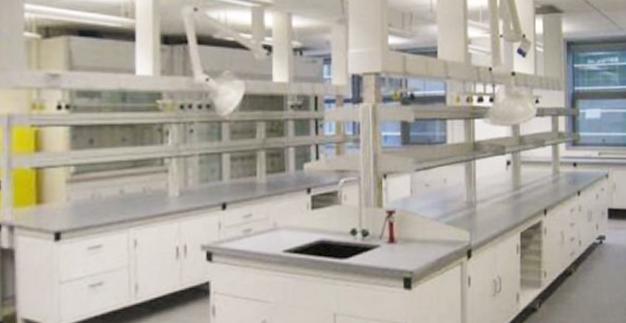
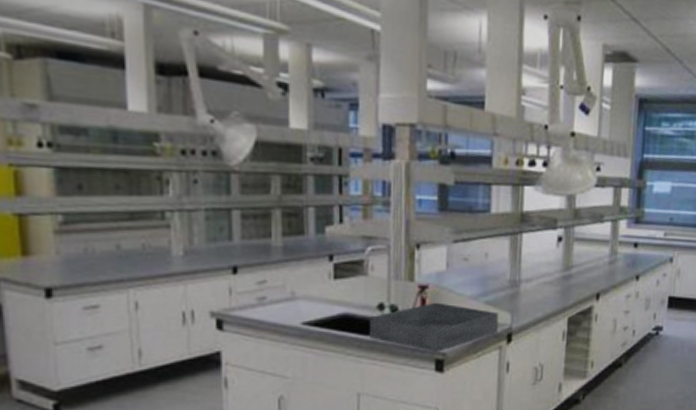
storage tray: none [343,225,459,271] -> present [369,302,499,352]

